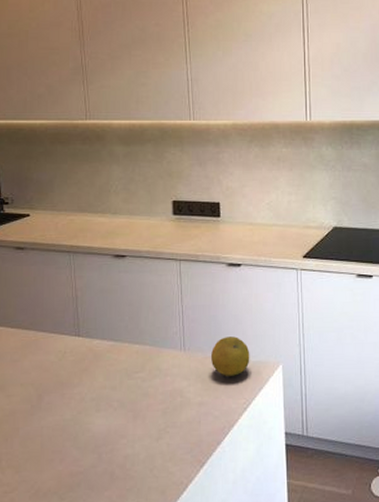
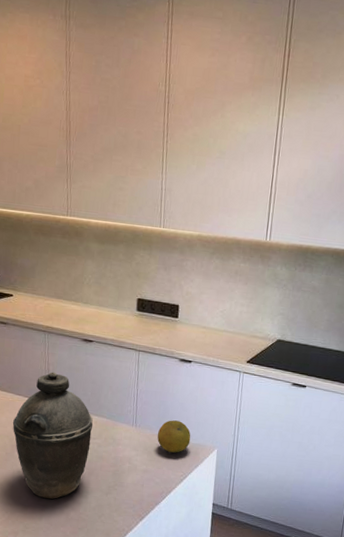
kettle: none [37,298,134,457] -> present [12,372,93,499]

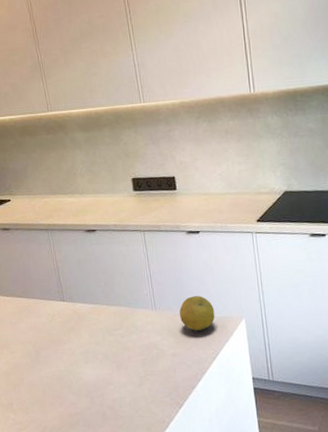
kettle: present [12,372,93,499] -> none [32,268,114,400]

